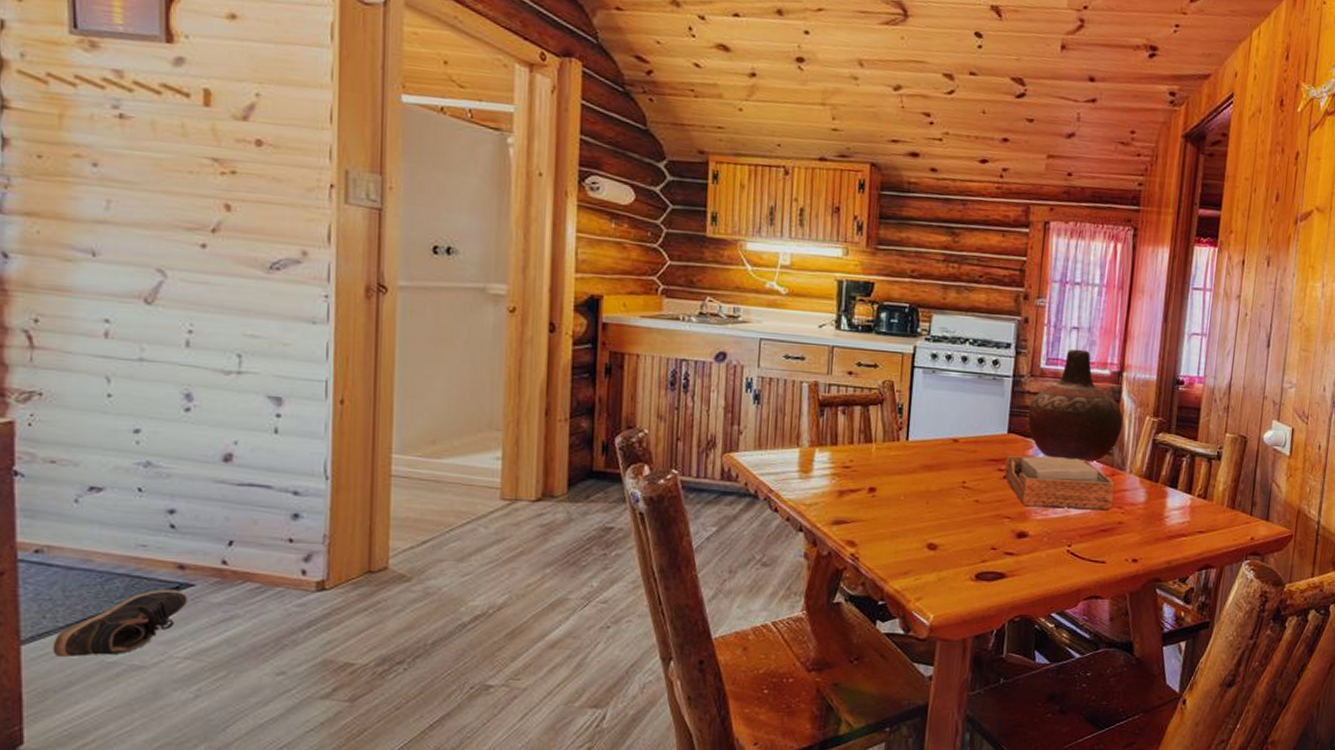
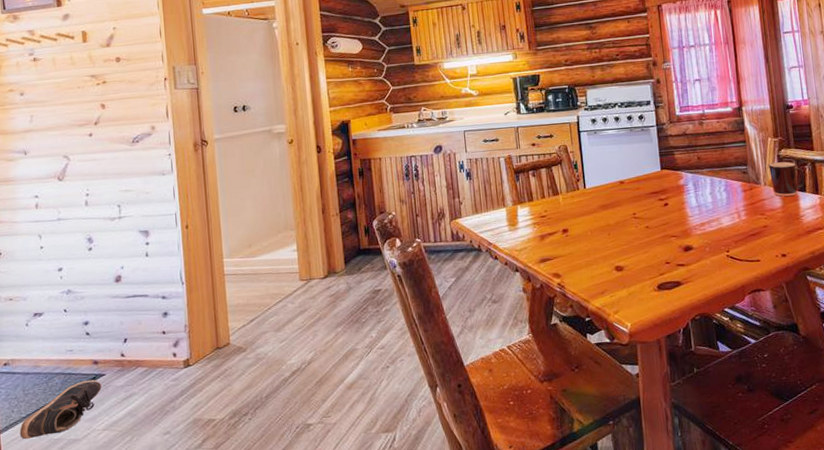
napkin holder: present [1004,455,1115,510] -> none [663,180,757,225]
vase: present [1027,349,1124,462] -> none [673,95,751,184]
mug: none [1138,447,1180,491] -> present [769,161,805,197]

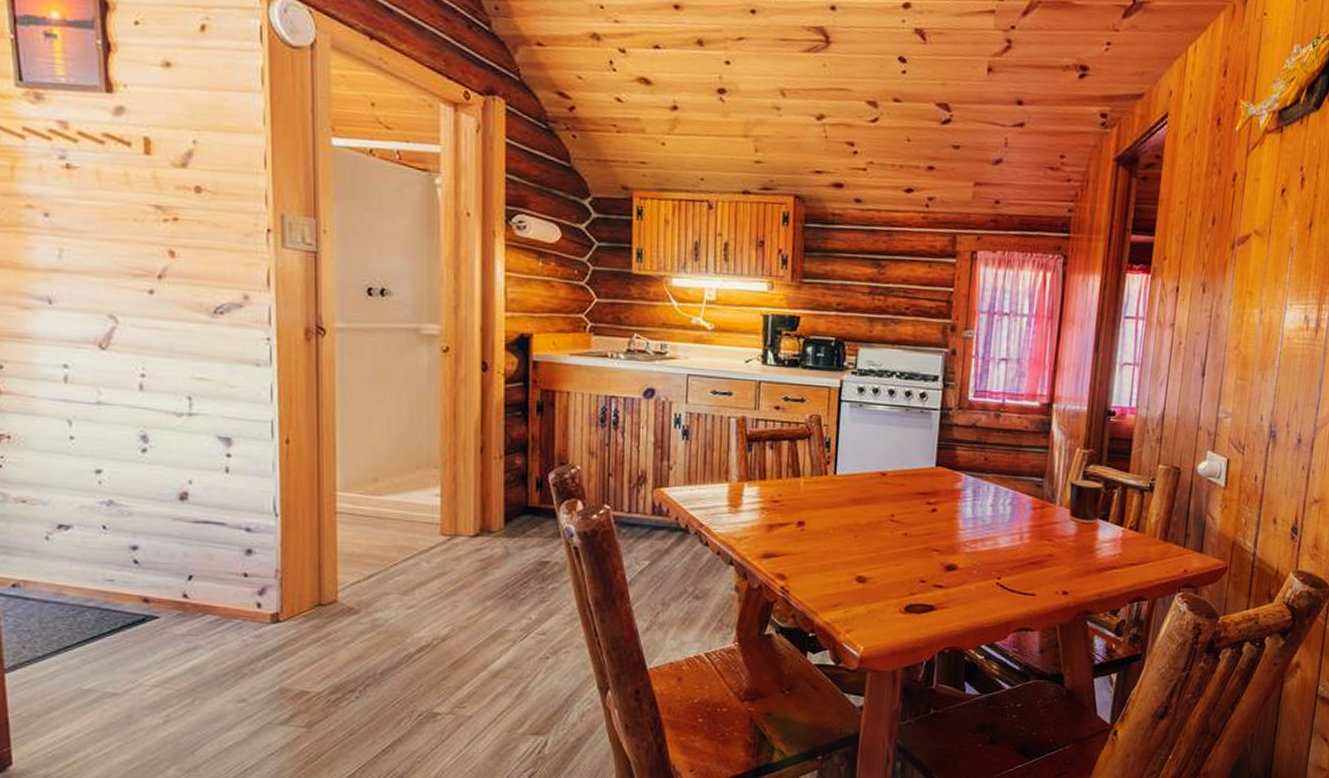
shoe: present [19,379,102,440] -> none [33,621,153,685]

